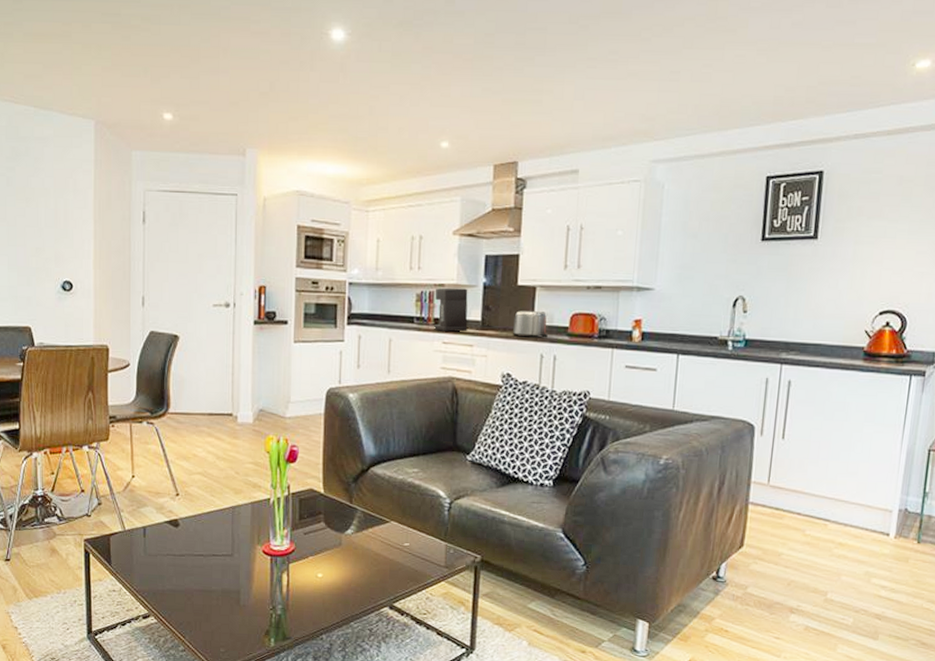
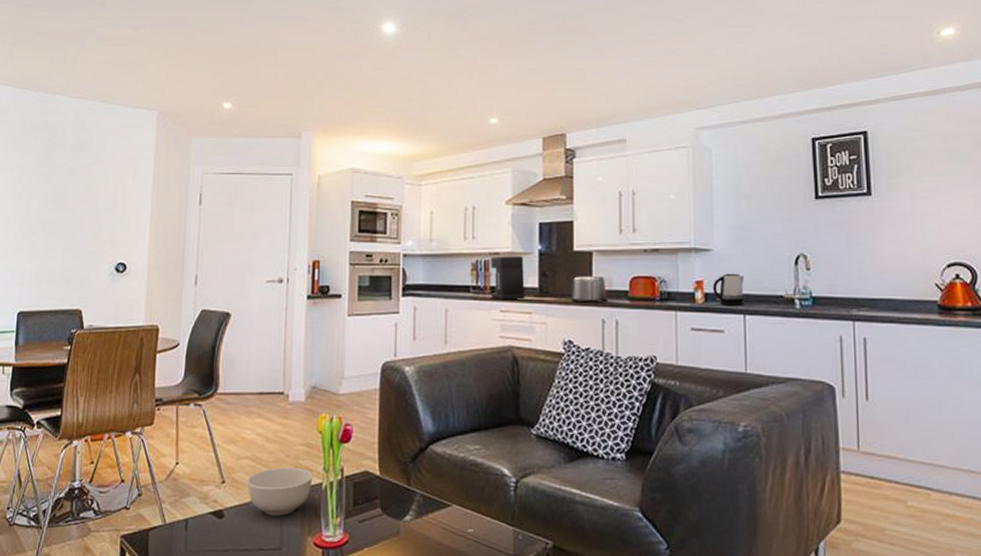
bowl: none [199,483,261,527] -> present [247,467,313,516]
kettle: none [650,313,682,346] -> present [712,273,744,306]

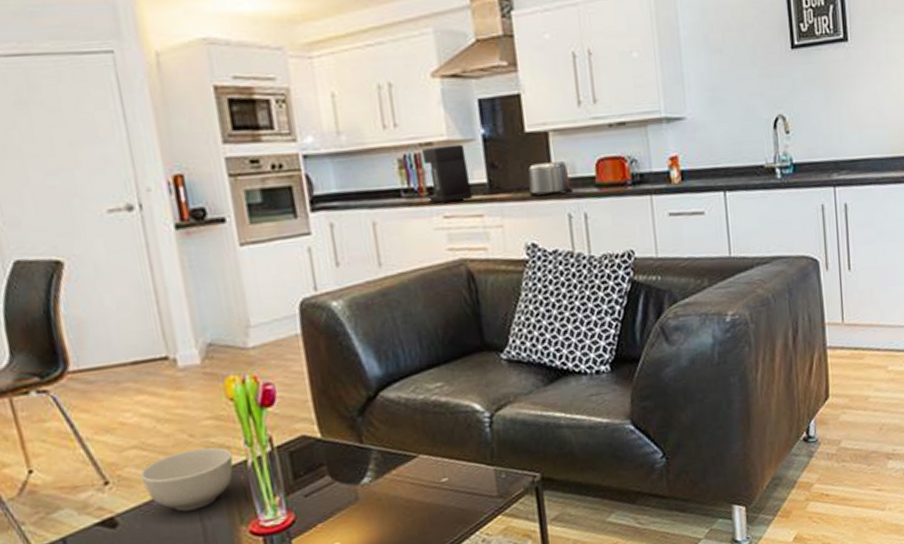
kettle: present [712,273,744,306] -> none [688,144,724,184]

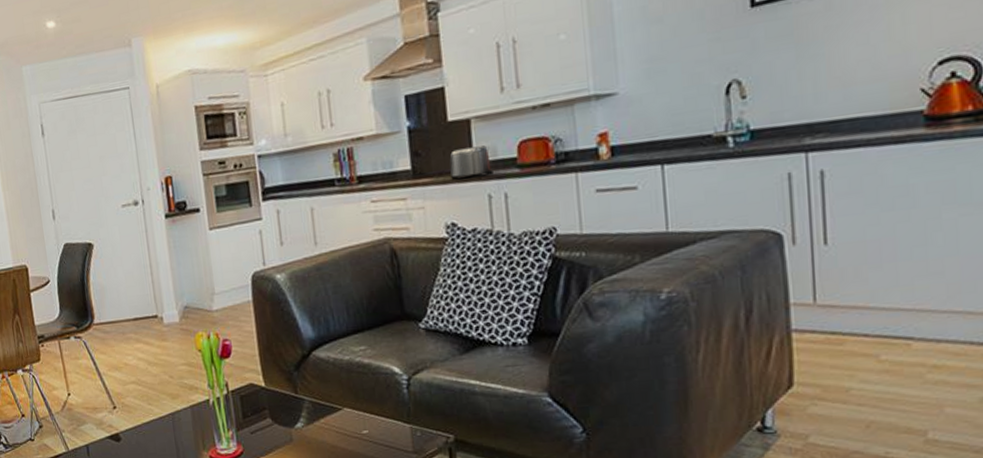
bowl: present [140,447,234,512] -> none [136,387,200,435]
coffee maker: present [422,144,473,204] -> none [354,137,397,190]

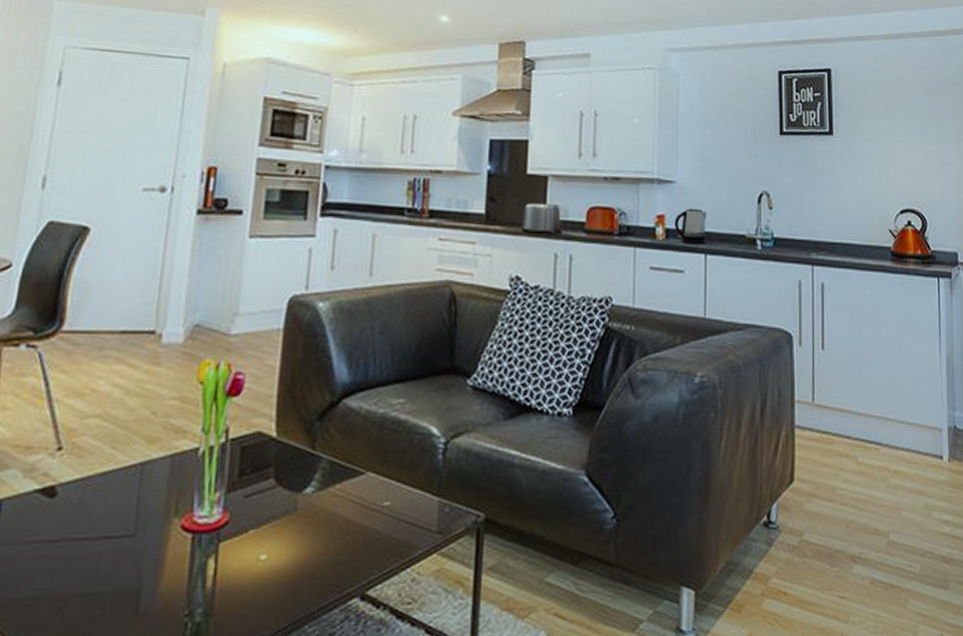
kettle: none [620,116,662,158] -> present [674,208,706,245]

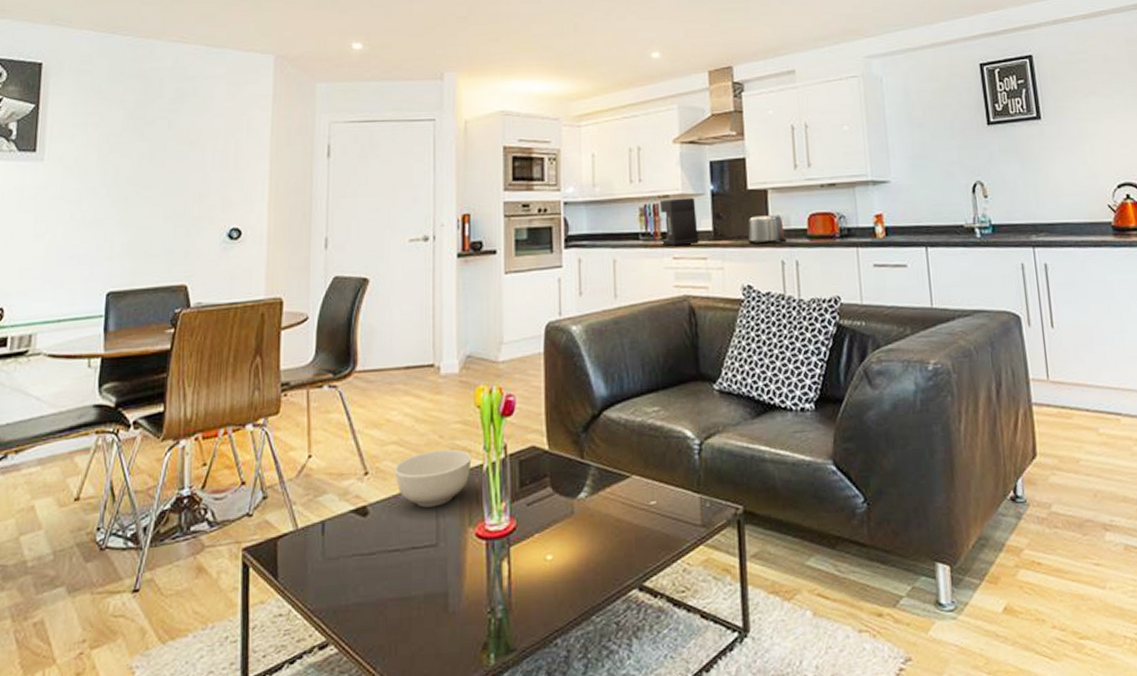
bowl: none [93,427,187,492] -> present [394,449,472,508]
coffee maker: none [427,175,470,227] -> present [660,197,699,247]
kettle: present [674,208,706,245] -> none [892,204,925,239]

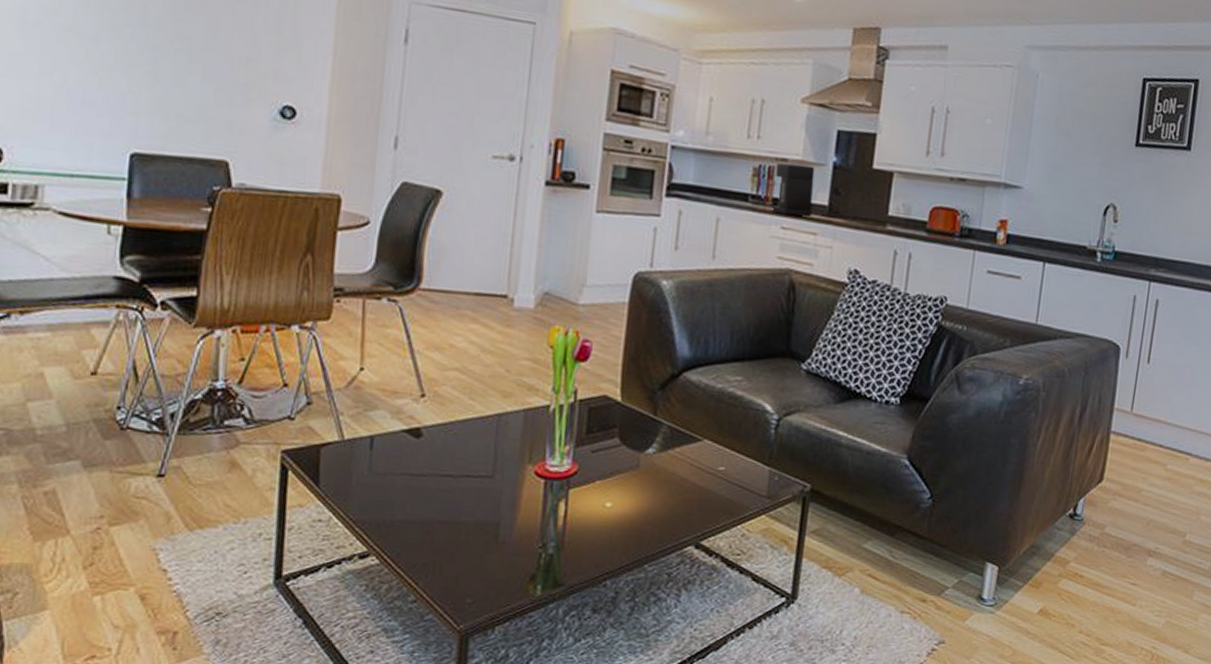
bowl: present [394,449,472,508] -> none [453,383,539,440]
toaster: present [747,215,787,245] -> none [863,198,904,233]

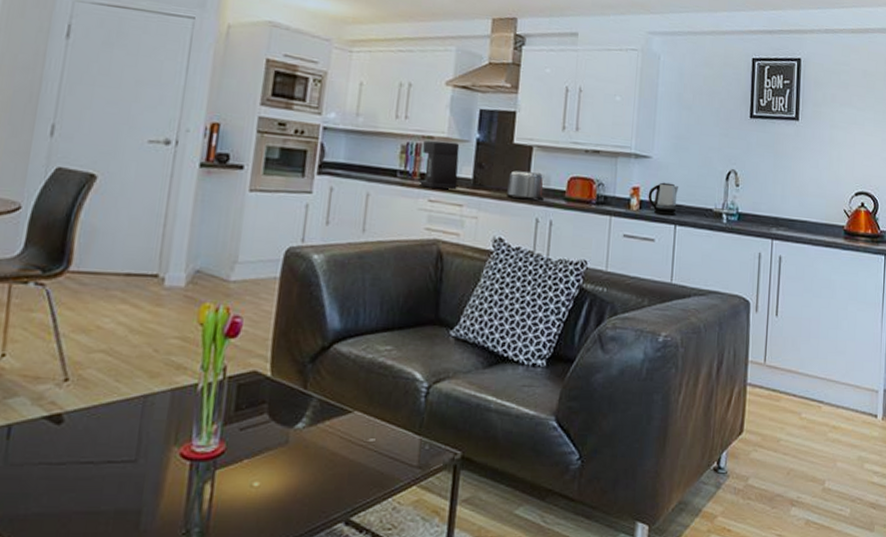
toaster: none [863,198,904,233] -> present [506,170,544,202]
kettle: none [1016,215,1050,252] -> present [648,182,678,216]

